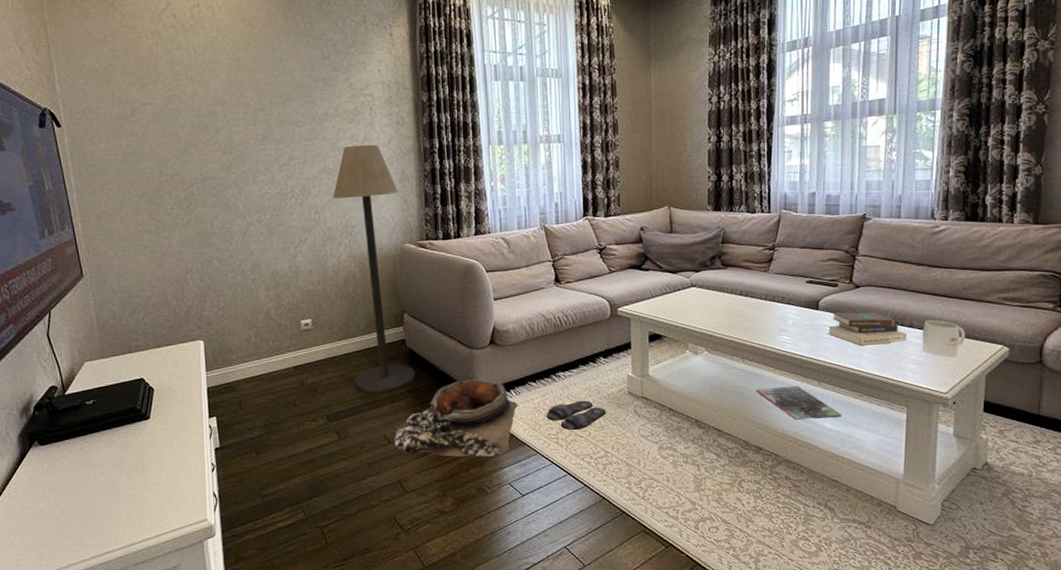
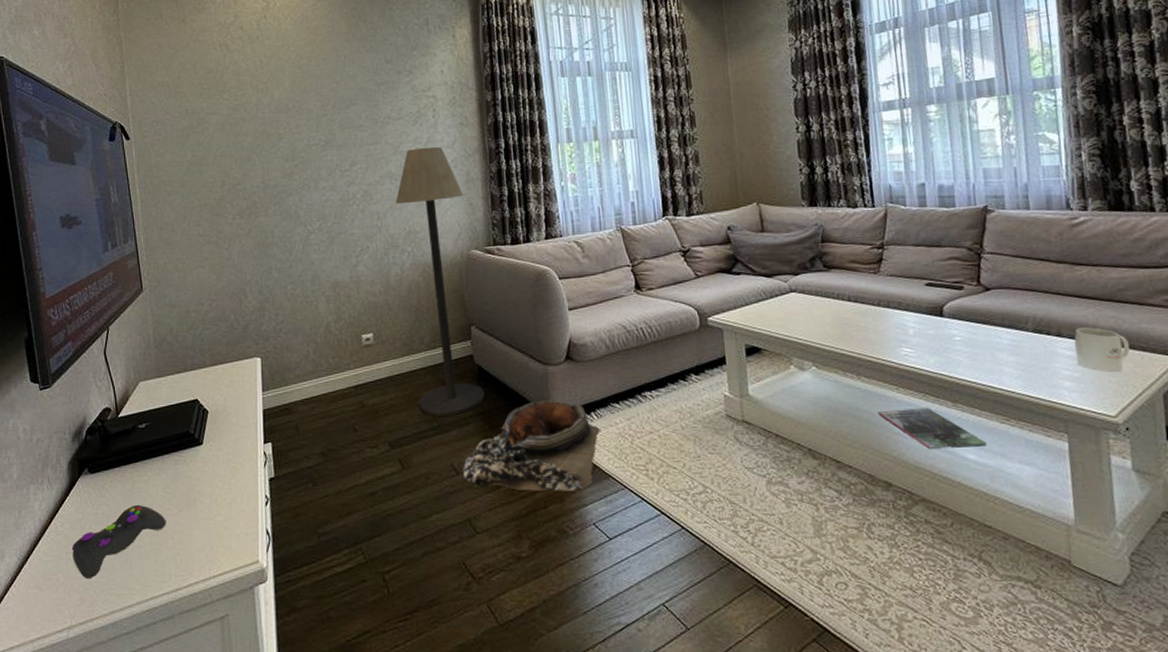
game controller: none [26,472,118,538] -> present [71,504,166,580]
slippers: present [546,400,606,430] -> none [633,425,702,460]
books: present [827,311,907,346] -> none [957,318,1056,359]

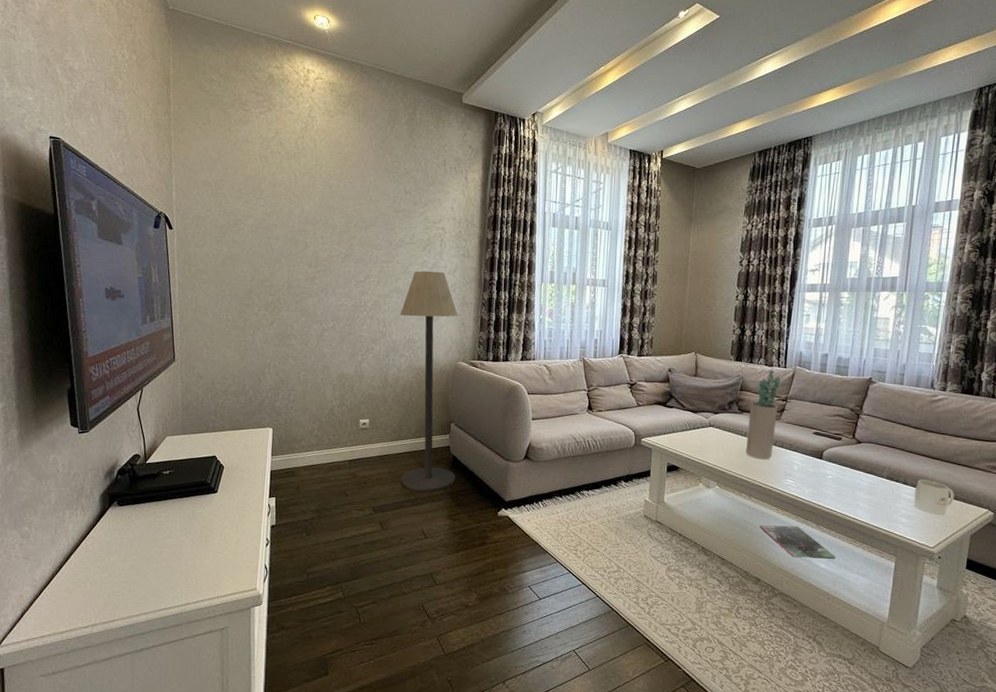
game controller: present [71,504,166,580] -> none [99,534,181,589]
dog bed: present [462,399,601,491] -> none [430,488,545,560]
vase: none [837,208,878,327] -> present [746,367,781,460]

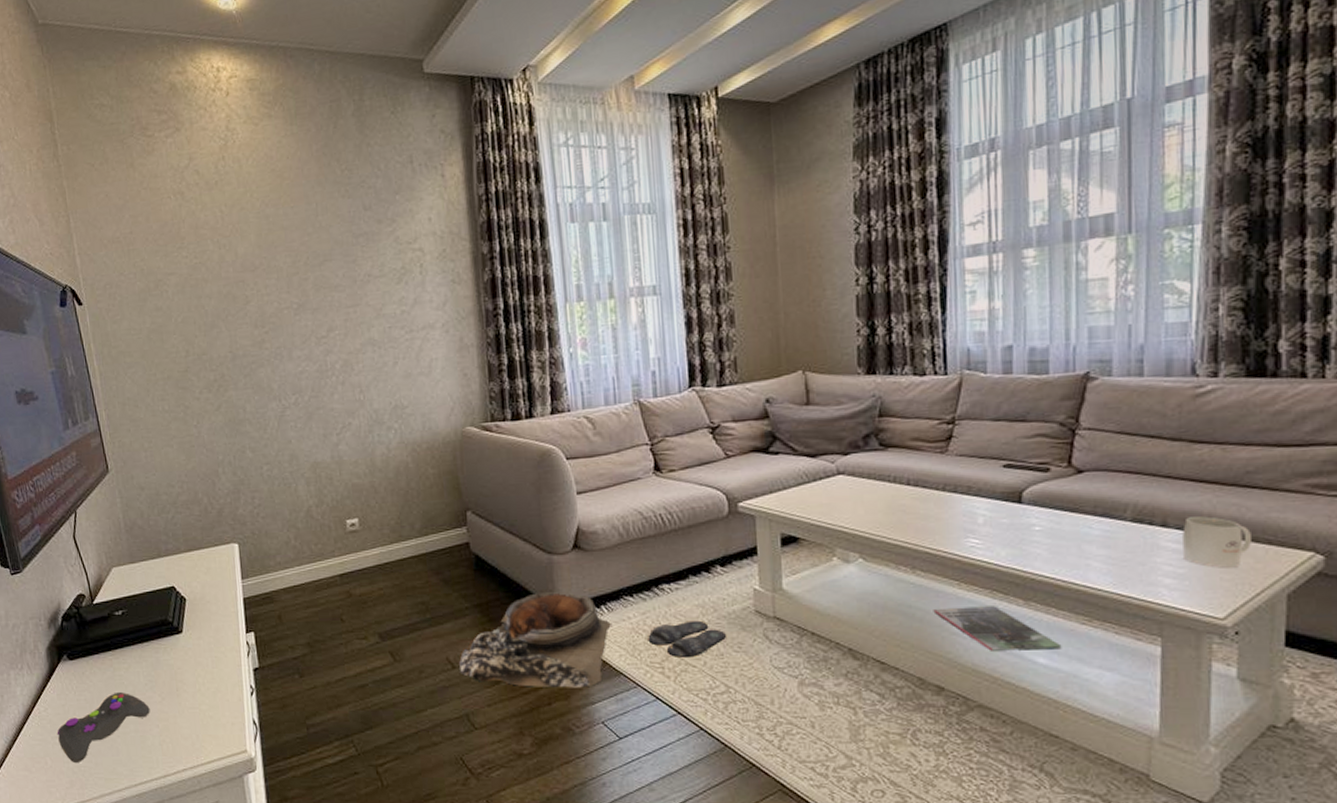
game controller: none [99,534,181,589] -> present [57,691,150,764]
floor lamp: present [400,270,458,493] -> none [379,308,483,609]
dog bed: none [430,488,545,560] -> present [458,590,613,688]
slippers: none [568,518,622,544] -> present [648,620,726,657]
vase: present [746,367,781,460] -> none [896,376,942,514]

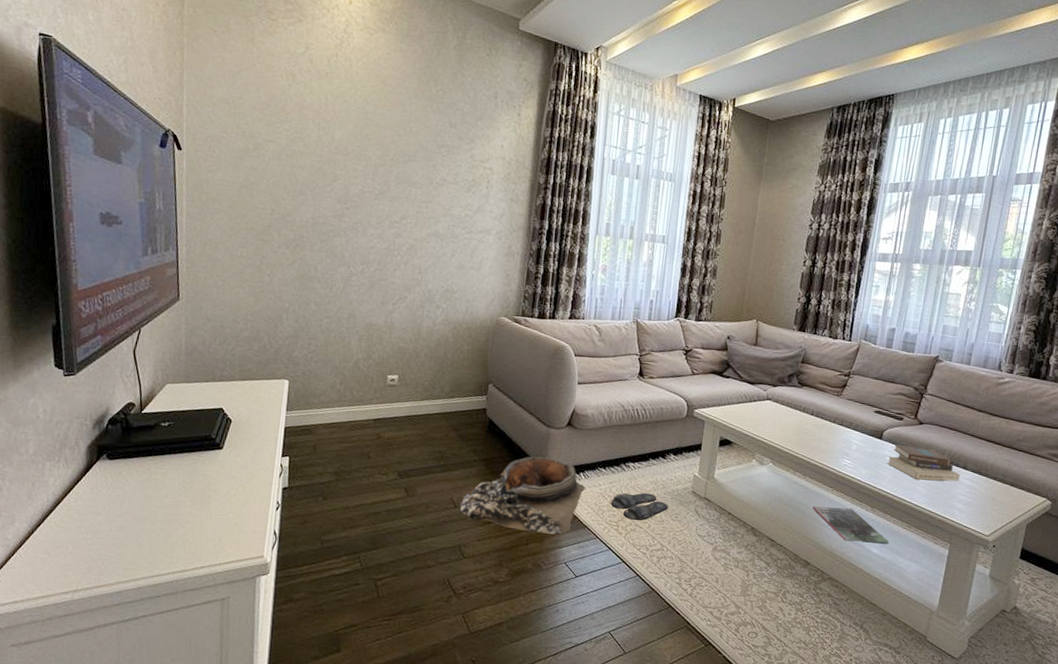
game controller: present [57,691,150,764] -> none [83,493,179,552]
books: none [1036,505,1158,552] -> present [887,444,960,482]
mug: present [1182,516,1251,570] -> none [972,464,1014,503]

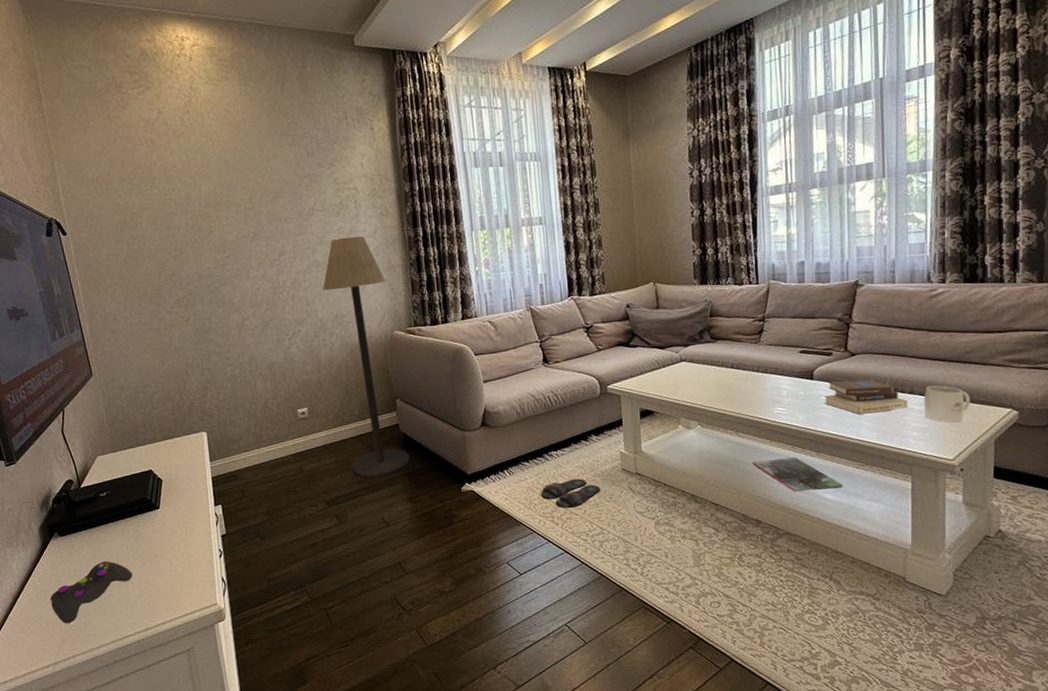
game controller: none [83,493,179,552] -> present [50,560,133,624]
floor lamp: none [430,214,503,458] -> present [322,235,410,479]
dog bed: present [459,456,586,535] -> none [391,460,513,538]
mug: none [972,464,1014,503] -> present [924,385,970,424]

